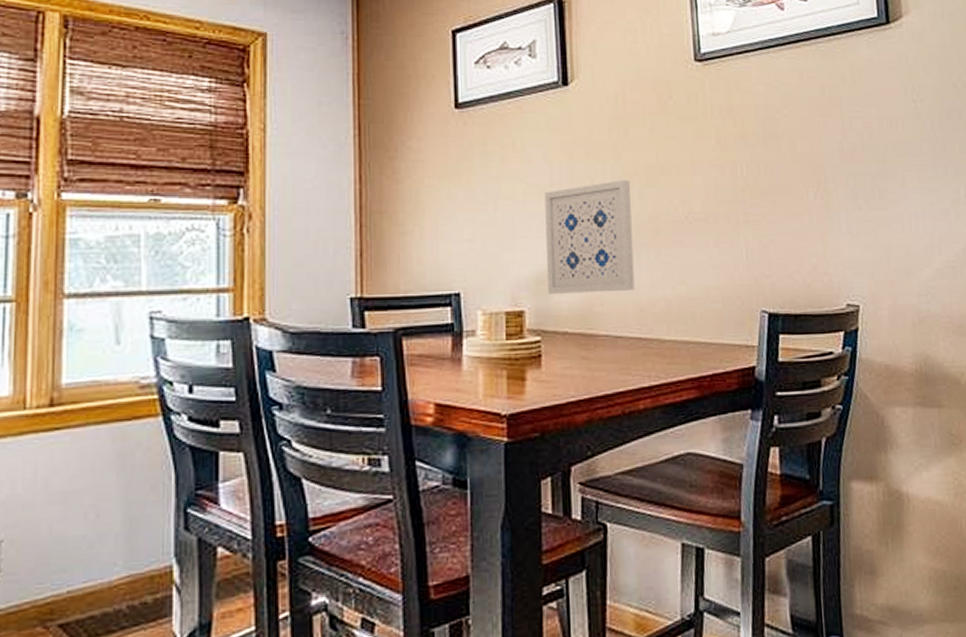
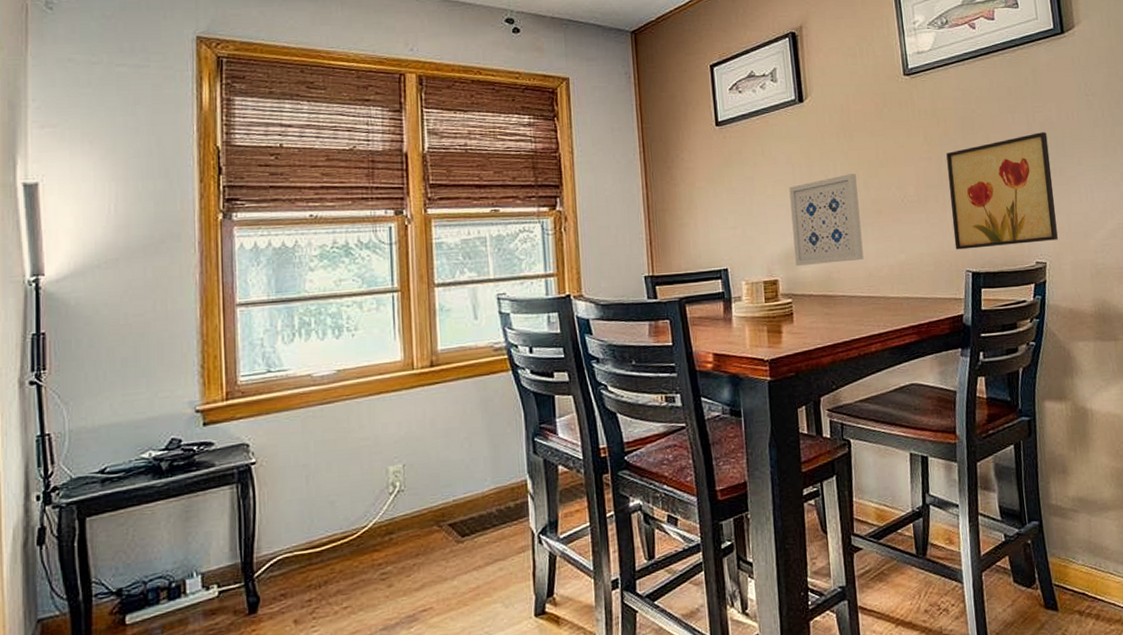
wall art: none [743,143,874,284] -> present [946,132,1058,250]

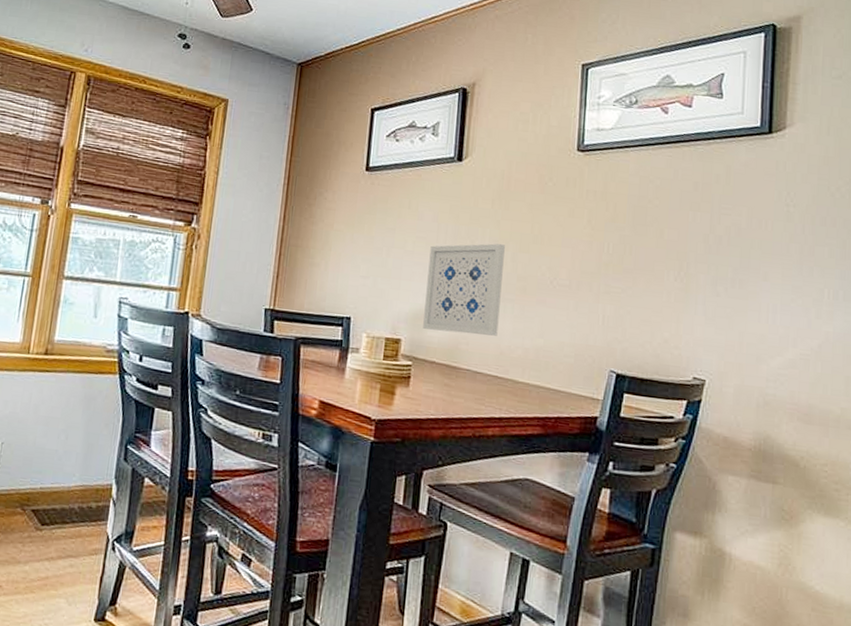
wall art: present [946,132,1058,250] -> none [602,236,732,358]

